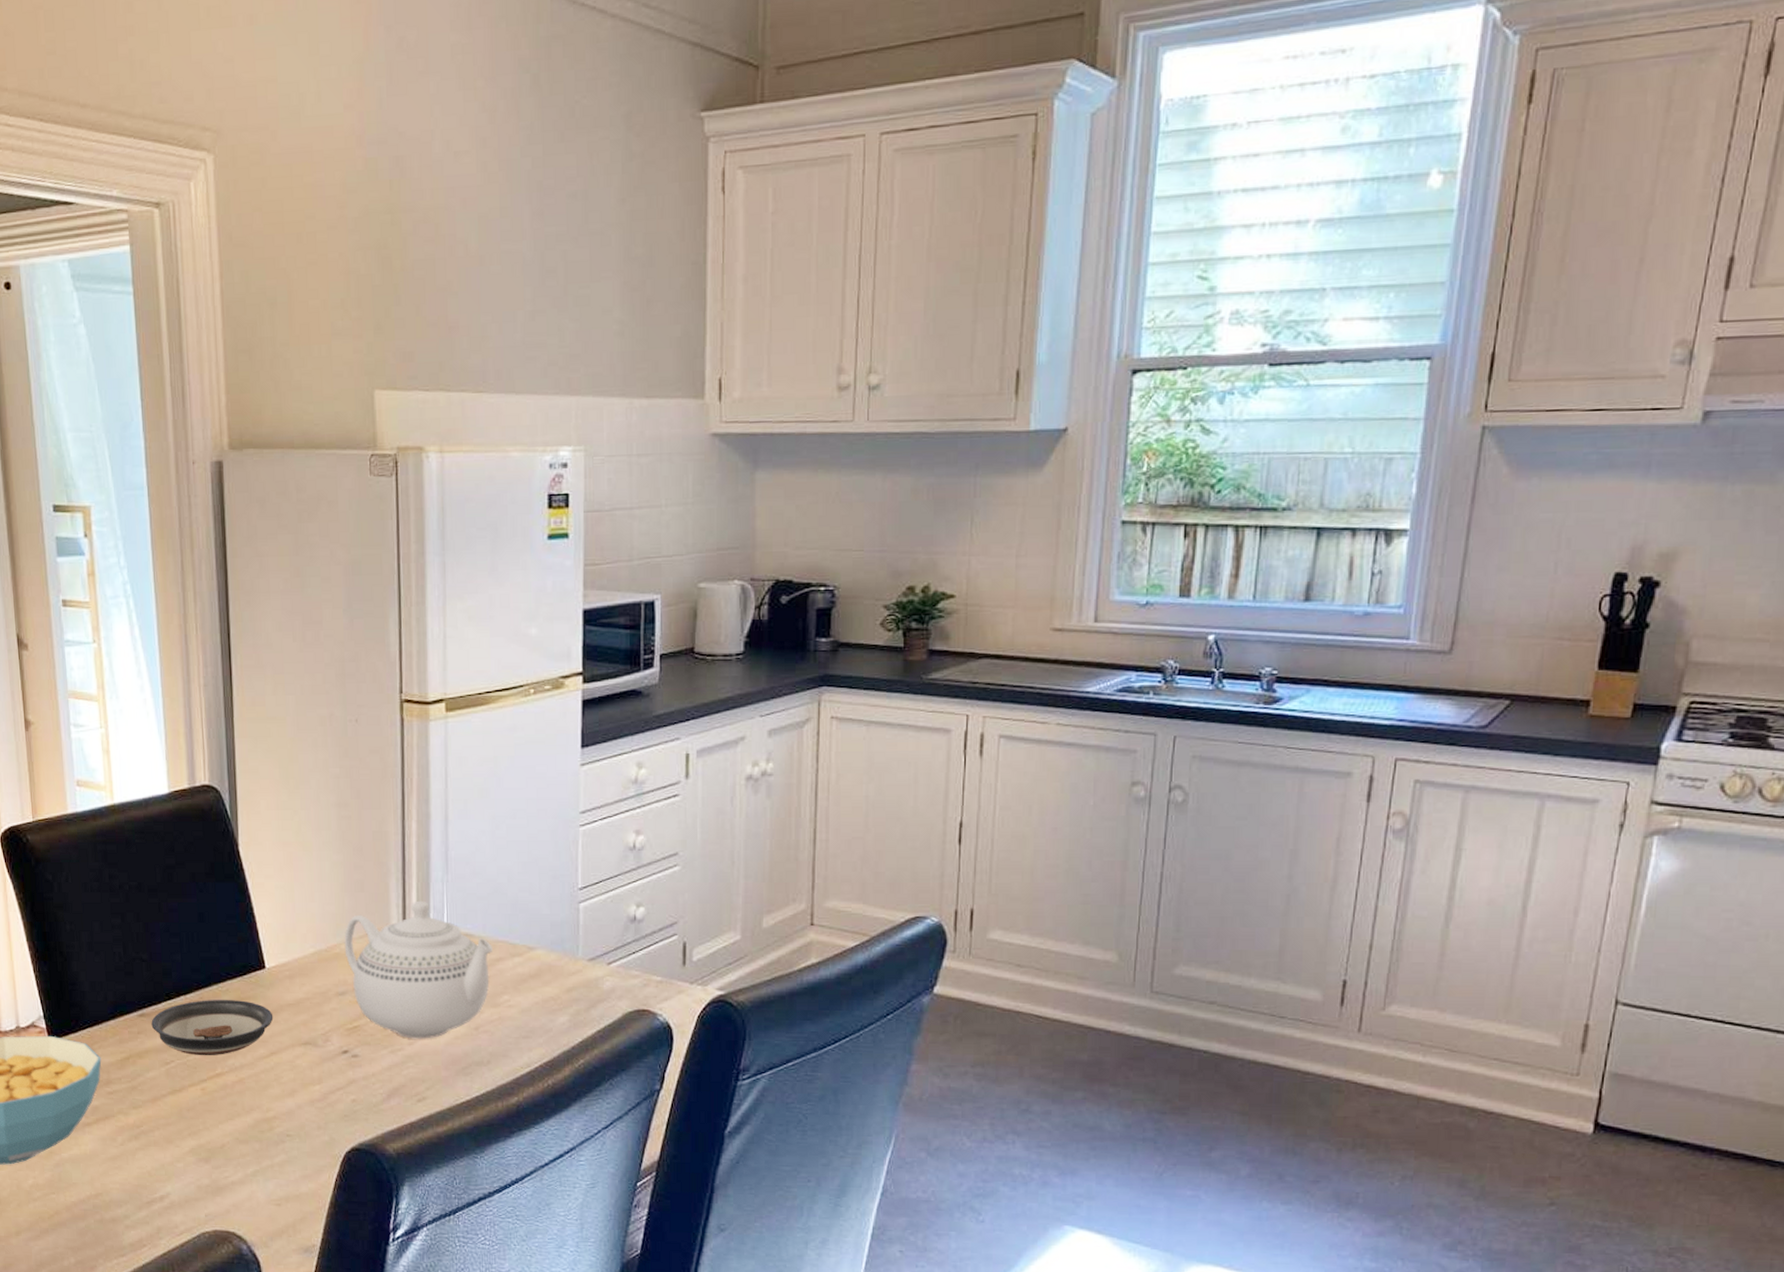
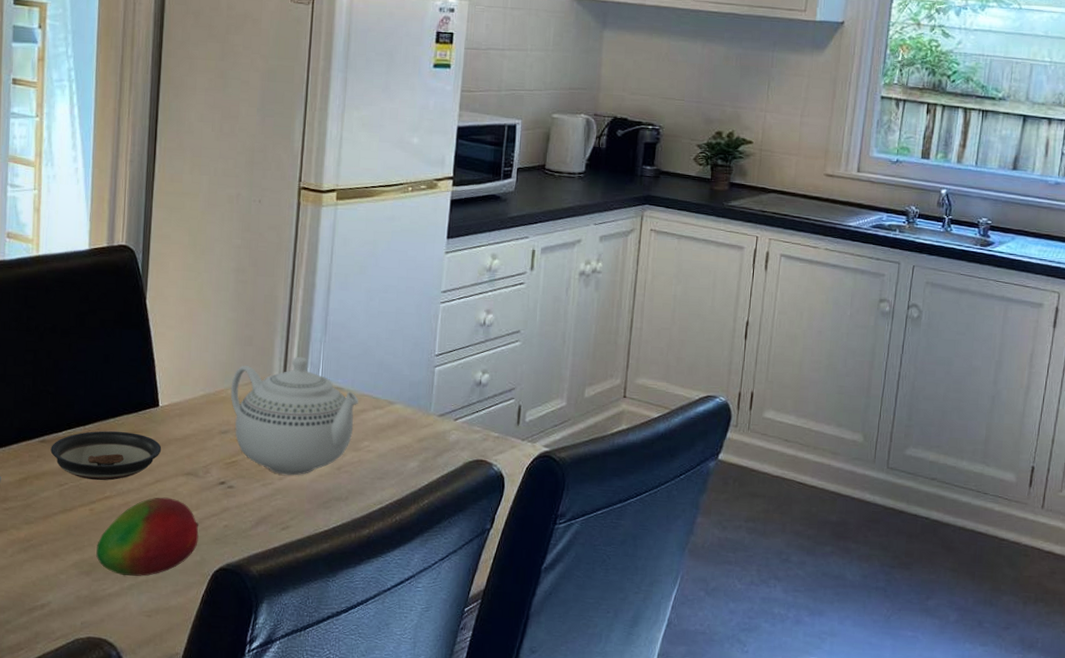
fruit: none [213,1071,325,1161] -> present [96,497,199,576]

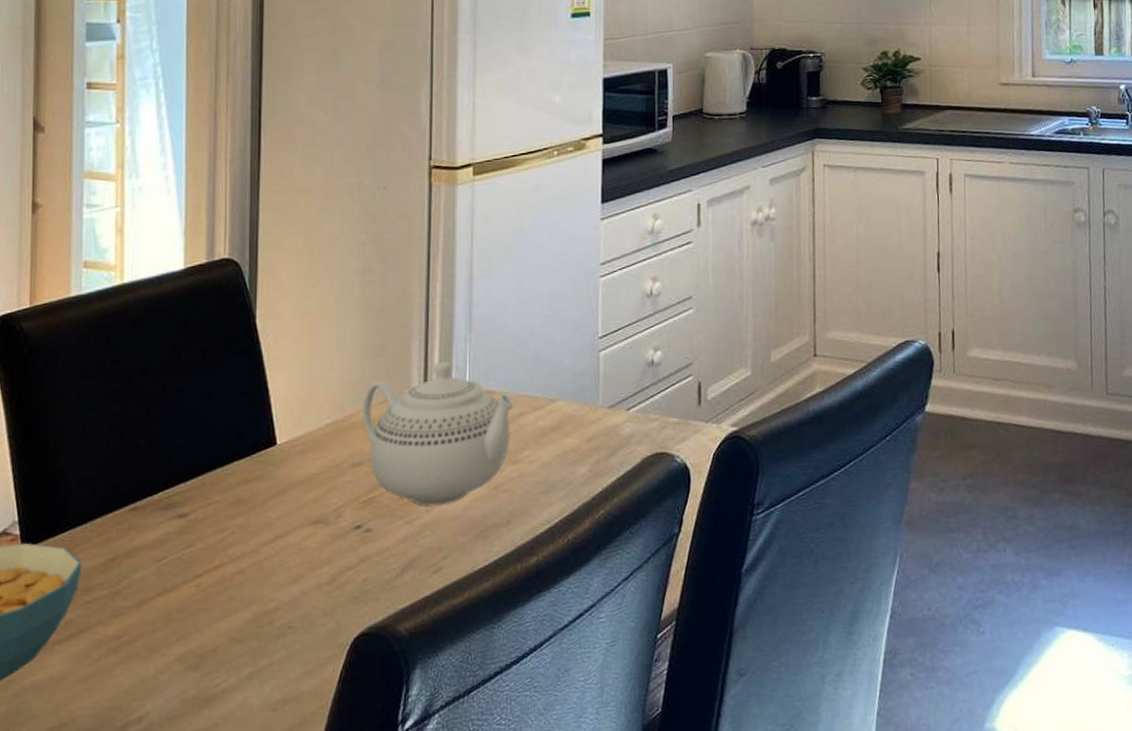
saucer: present [50,431,162,481] -> none [144,481,282,548]
fruit: present [96,497,199,576] -> none [205,555,332,663]

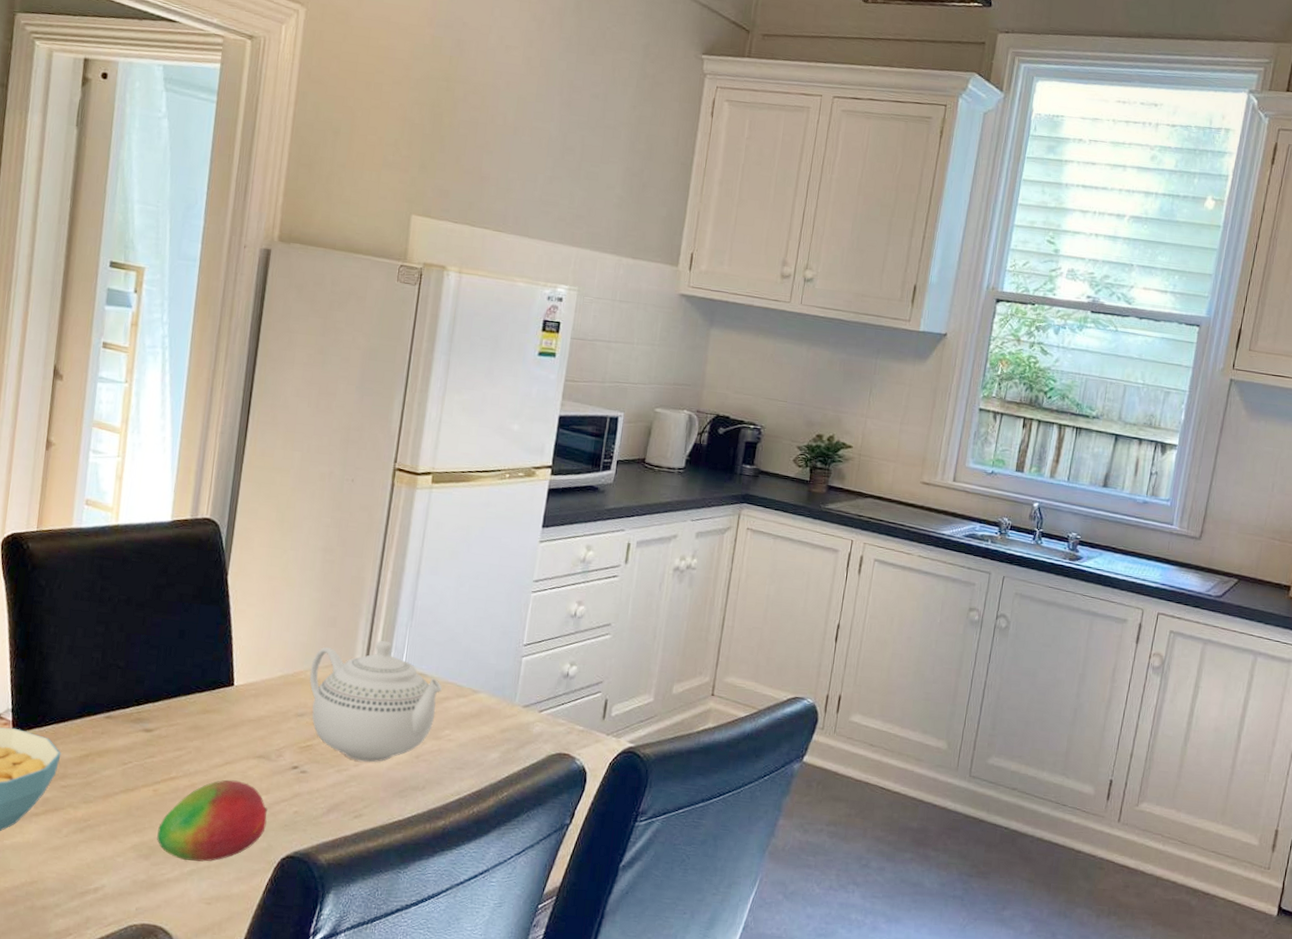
fruit: none [205,555,332,663] -> present [157,779,268,862]

